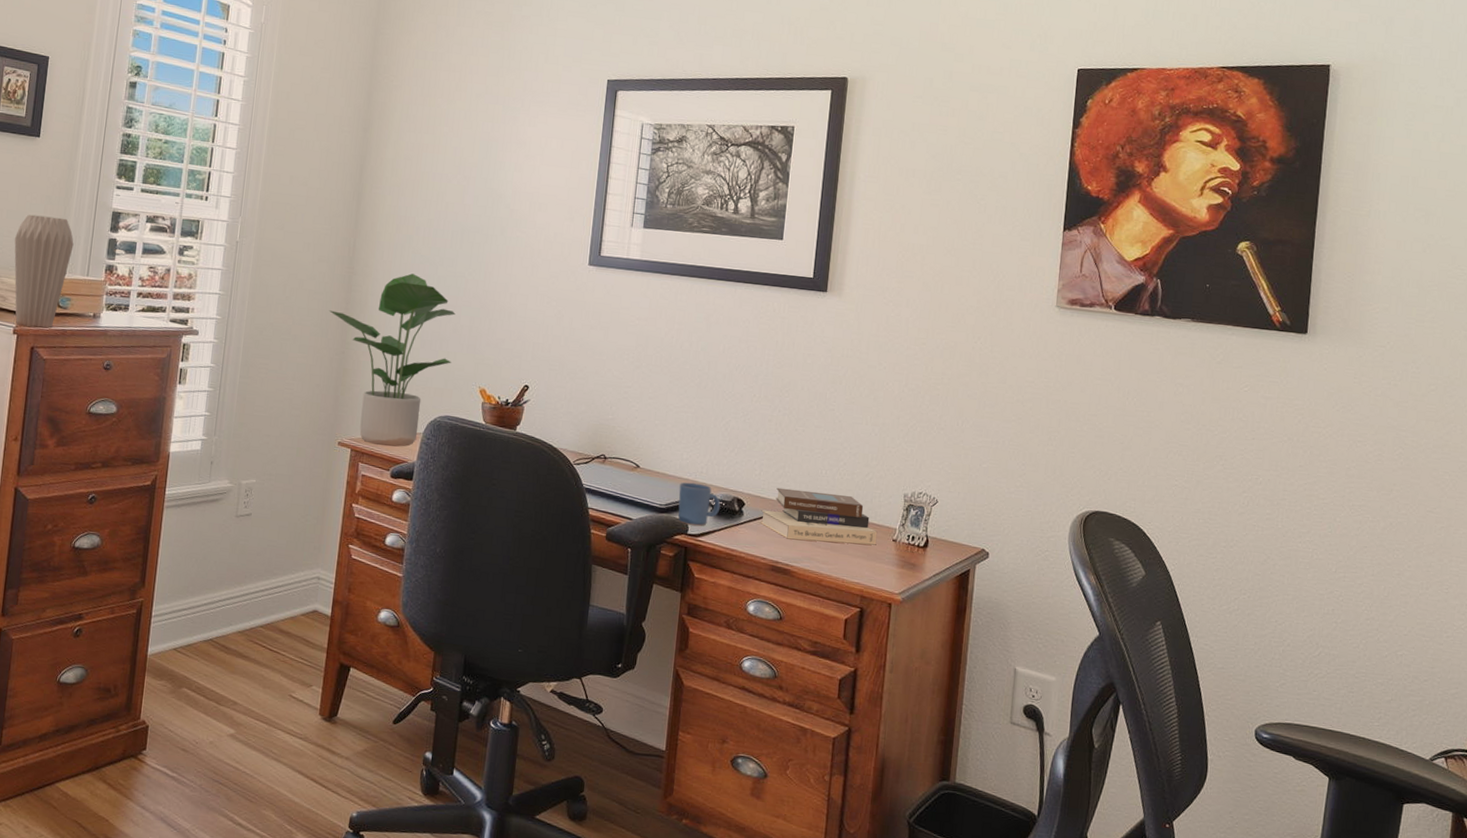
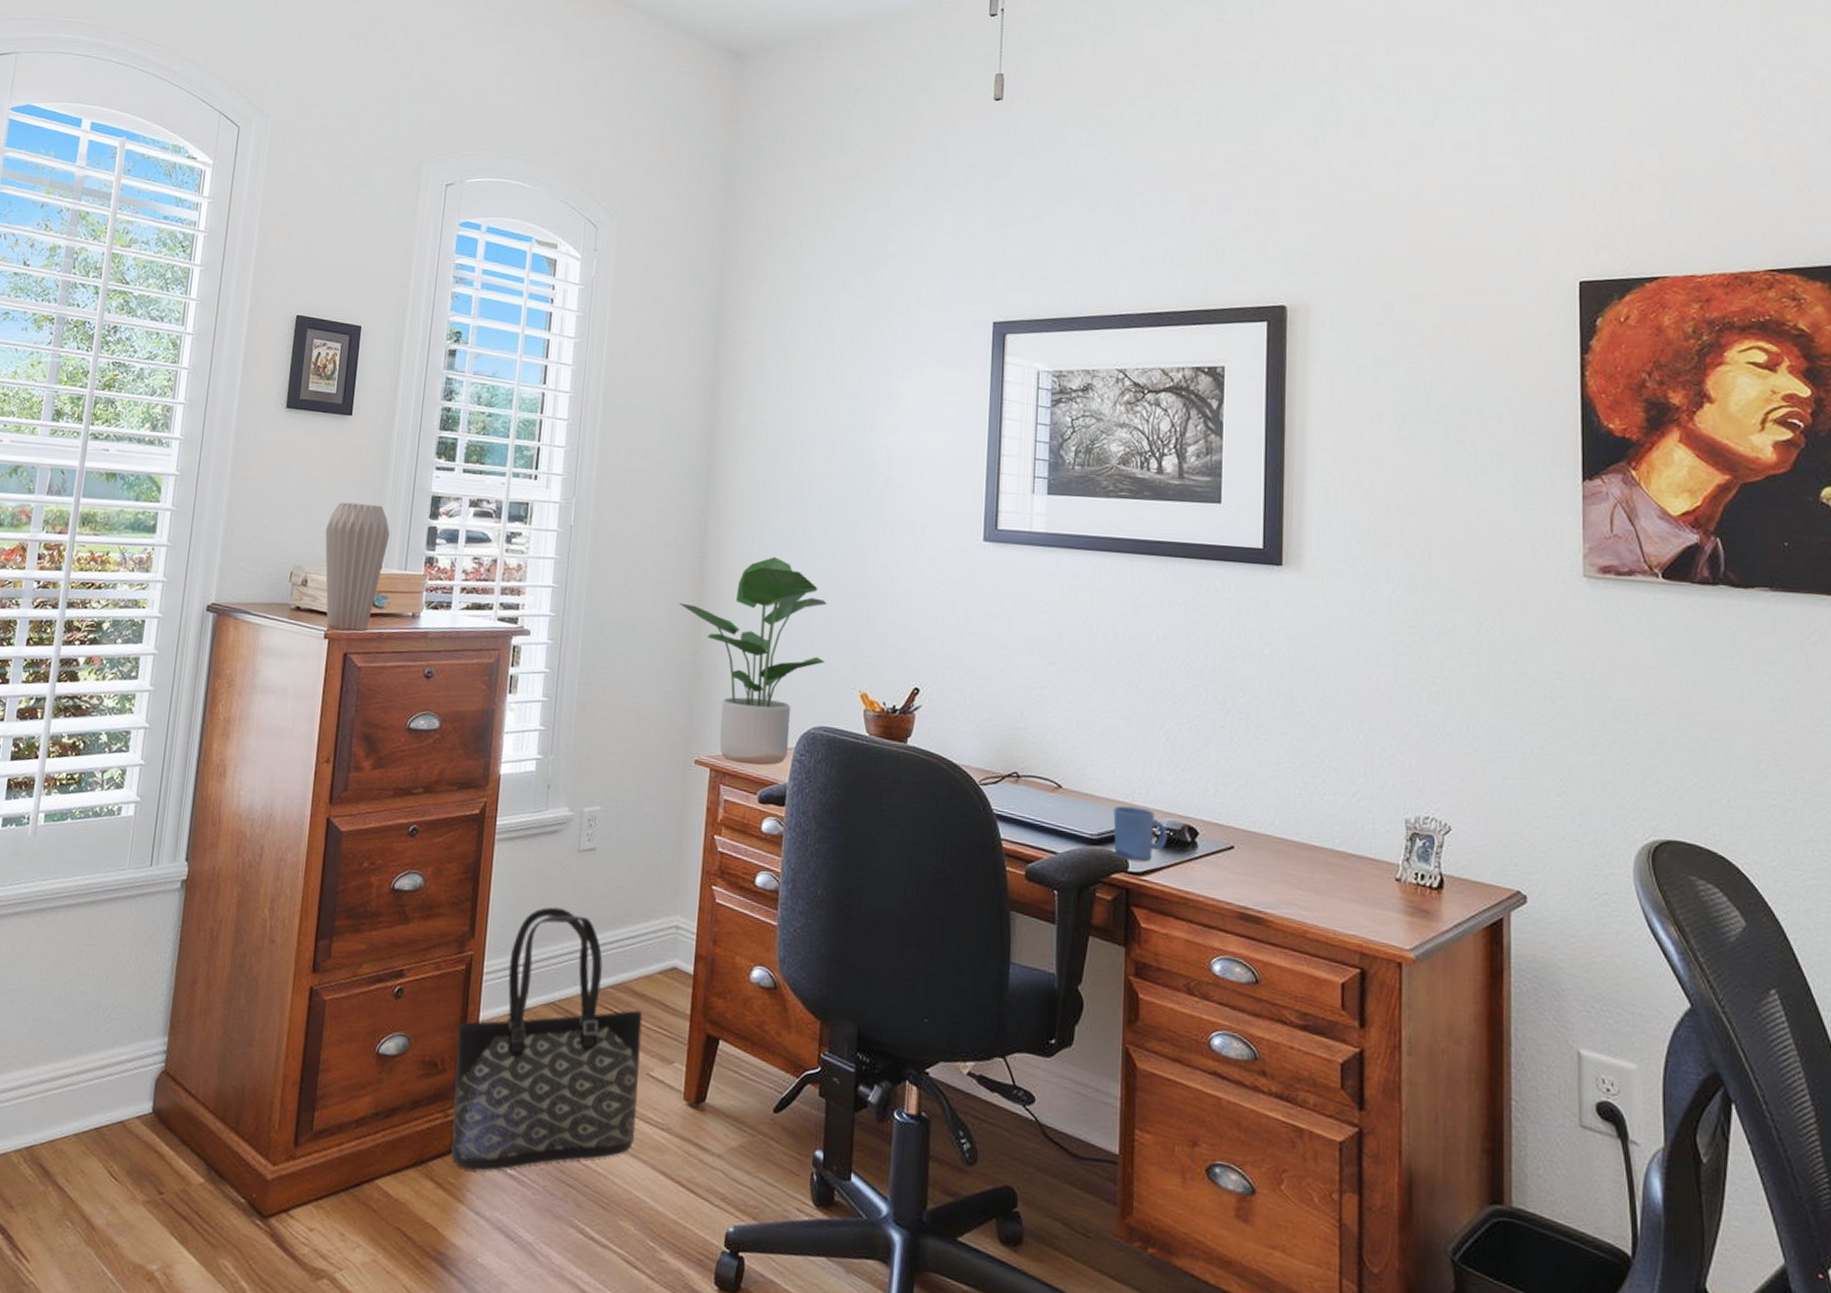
tote bag: none [121,562,287,774] -> present [451,907,643,1171]
books: present [760,487,878,545] -> none [1220,812,1375,886]

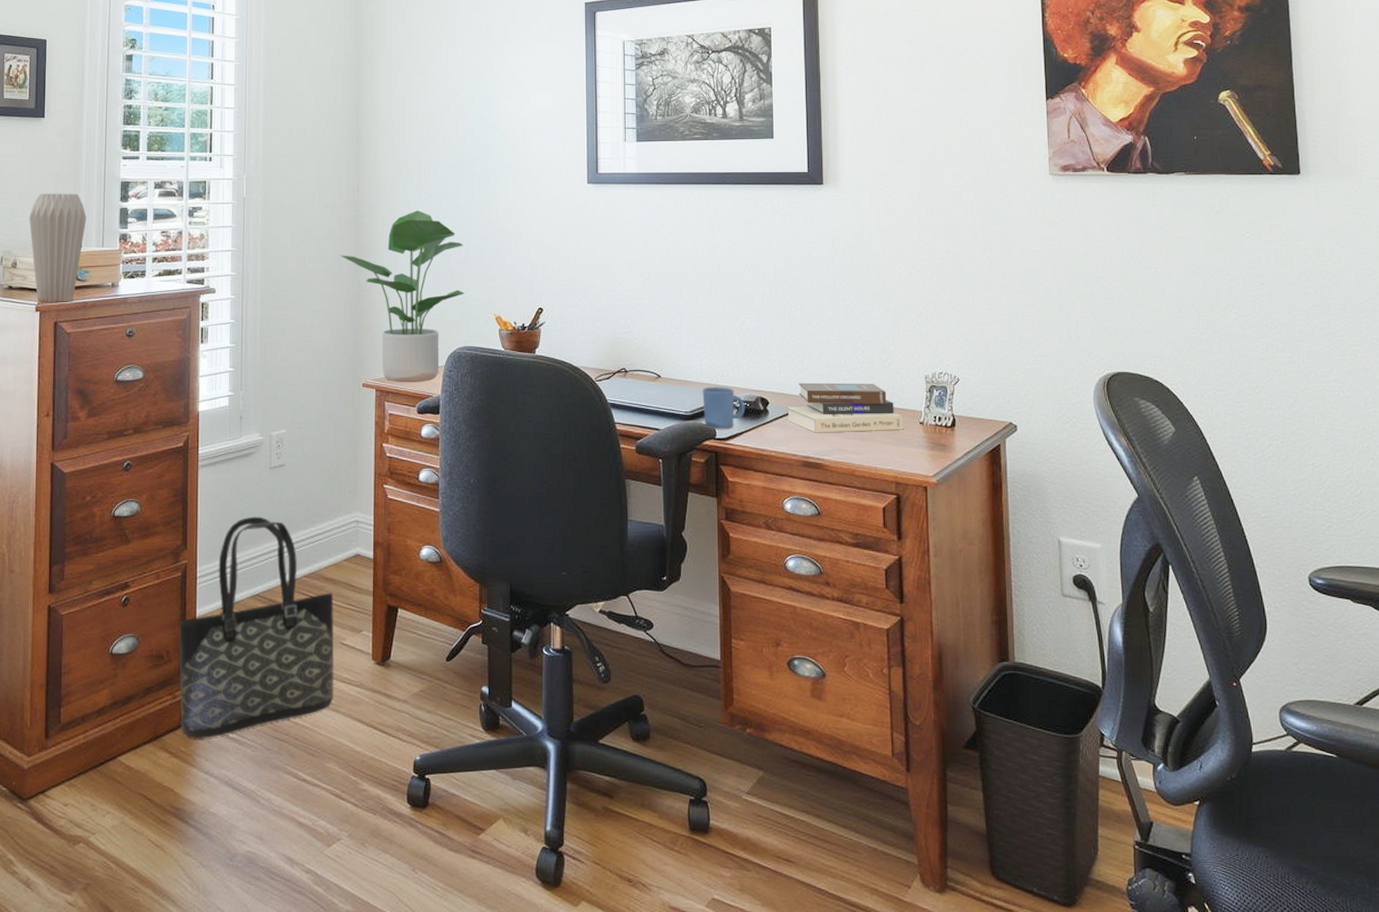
books: none [1220,812,1375,886] -> present [786,382,904,433]

